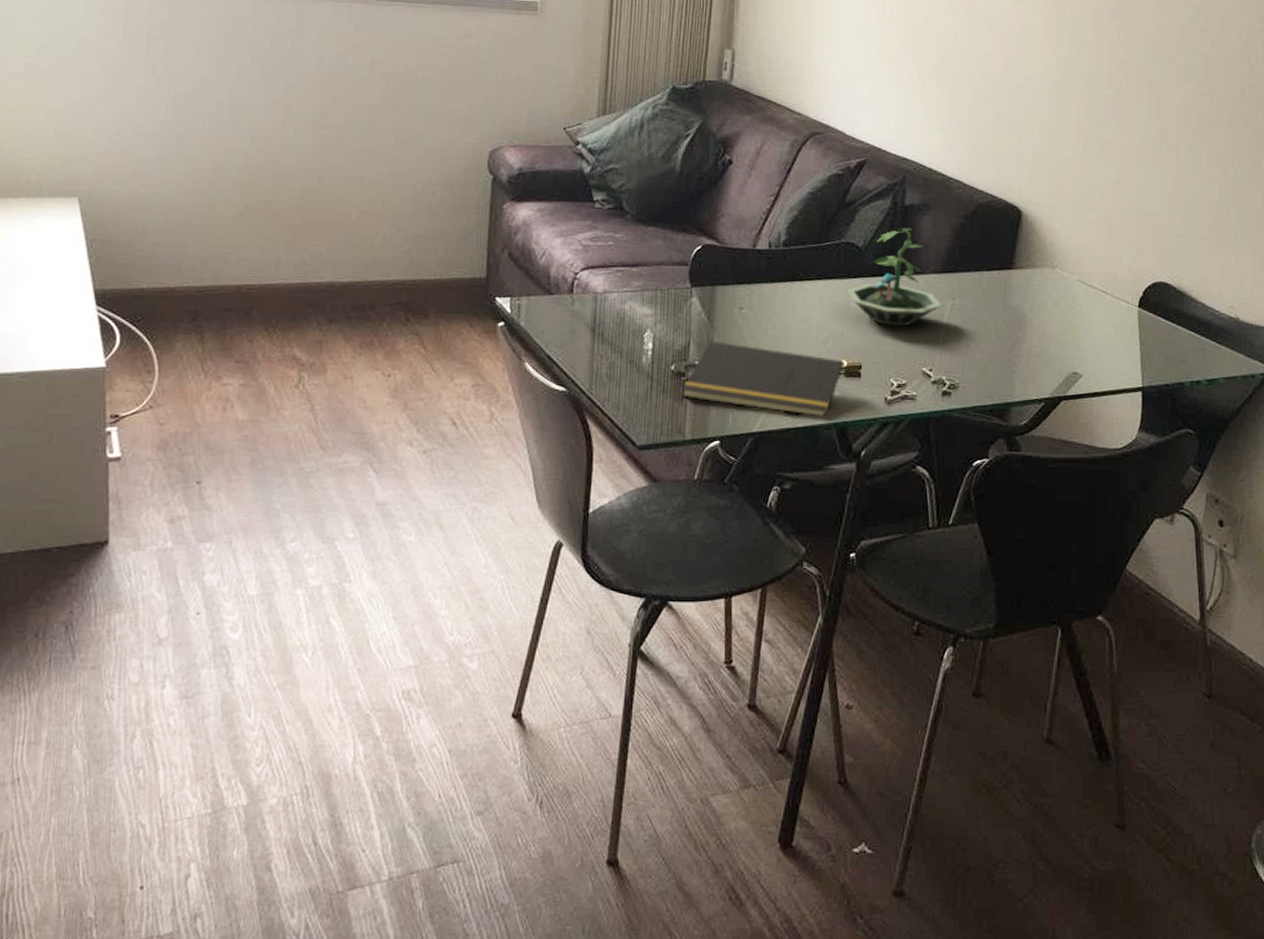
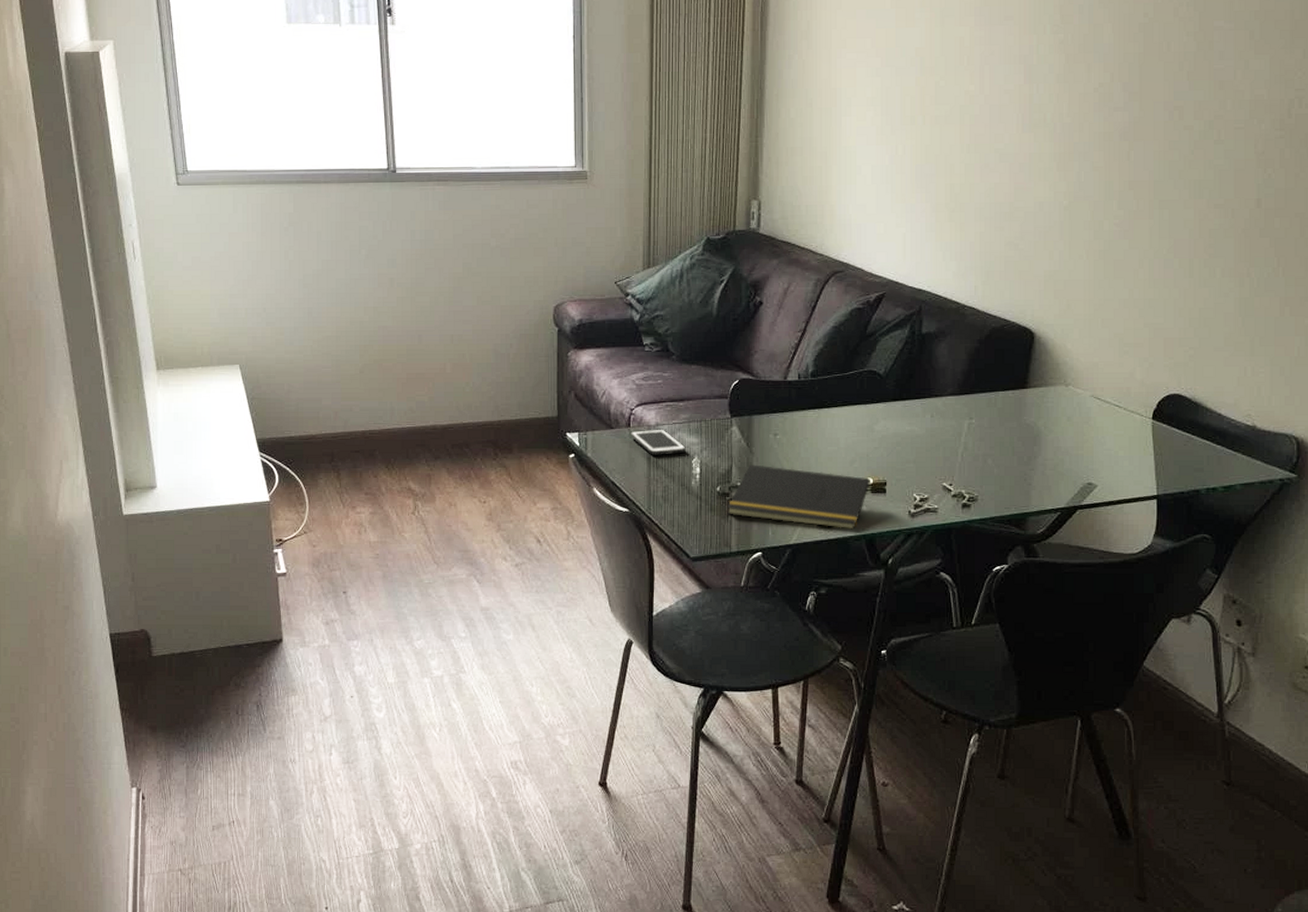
cell phone: none [573,296,638,327] -> present [631,429,686,455]
terrarium: present [845,227,942,327] -> none [869,354,960,446]

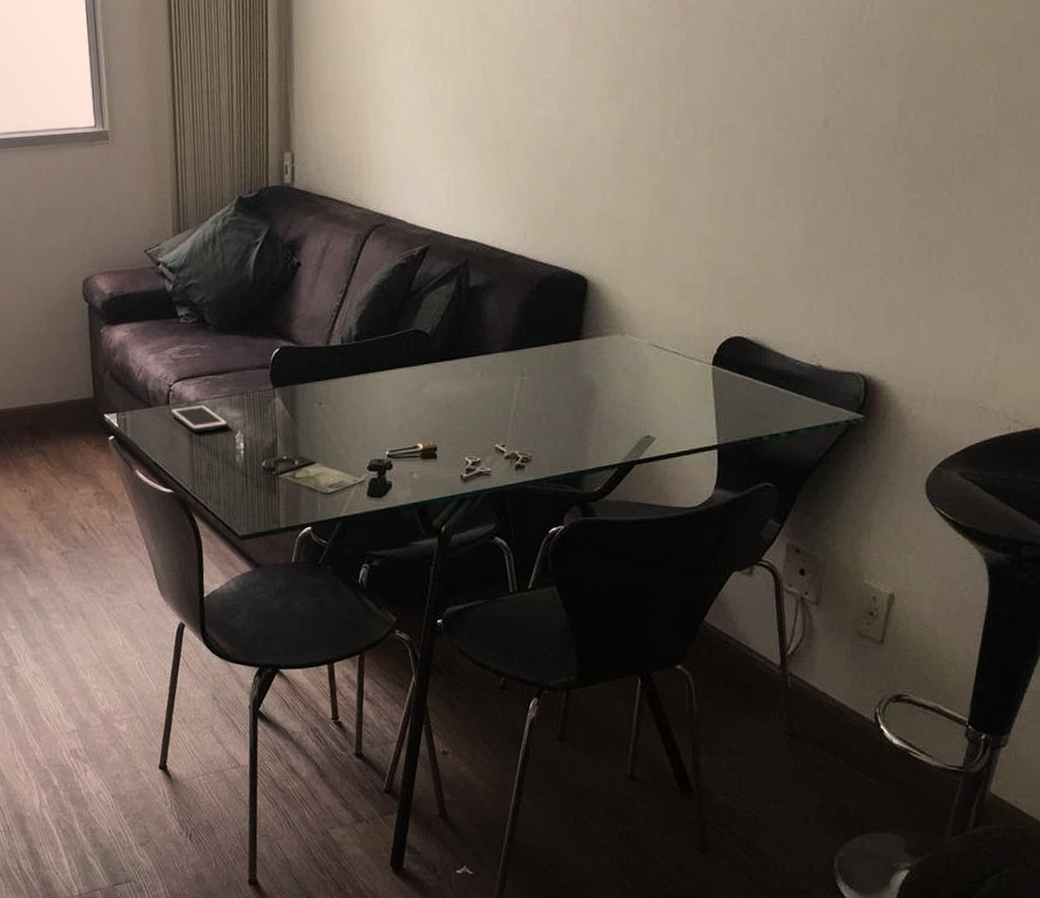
notepad: present [727,464,870,530] -> none [274,436,420,498]

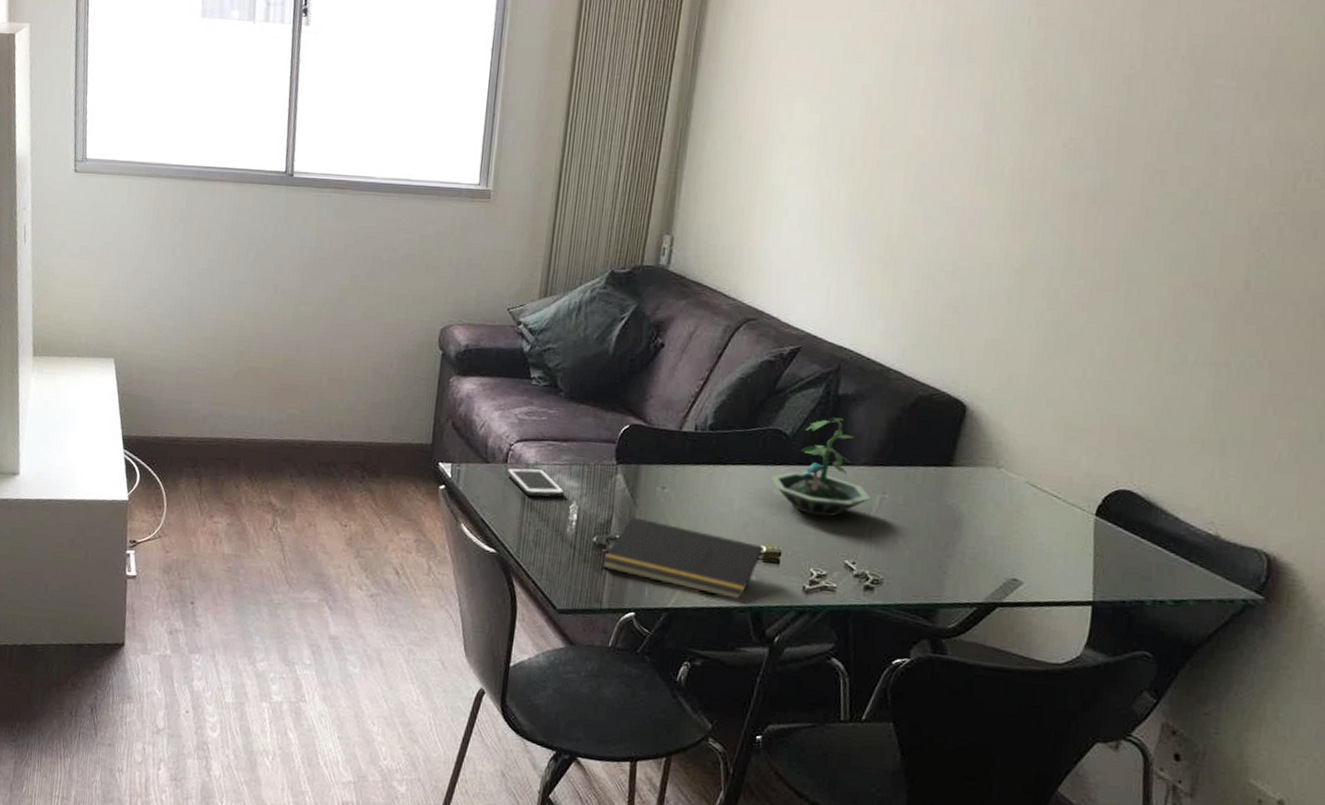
notepad: none [274,436,420,498] -> present [601,517,764,600]
terrarium: none [417,309,512,408] -> present [769,417,871,517]

